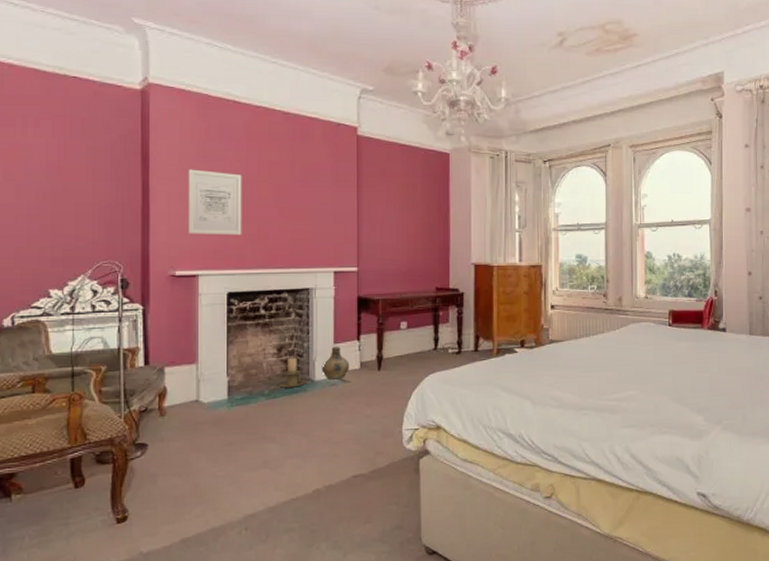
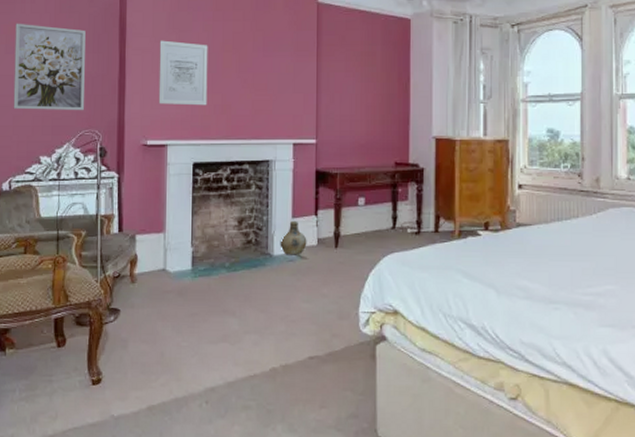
wall art: none [15,147,102,242] -> present [13,23,86,111]
candle holder: present [278,357,307,388] -> none [238,231,265,261]

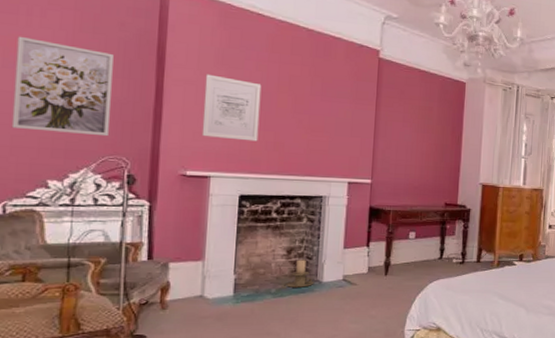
candle holder: none [238,231,265,261] -> present [285,260,314,287]
ceramic jug: present [280,220,307,255] -> none [330,251,358,282]

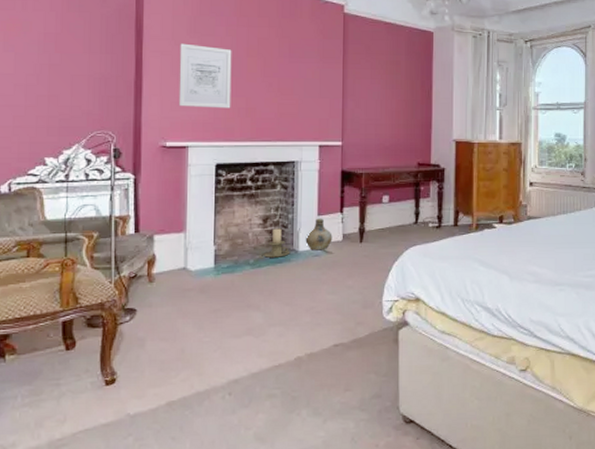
wall art: present [11,36,114,137] -> none [13,20,97,112]
ceramic jug: none [330,251,358,282] -> present [305,218,333,251]

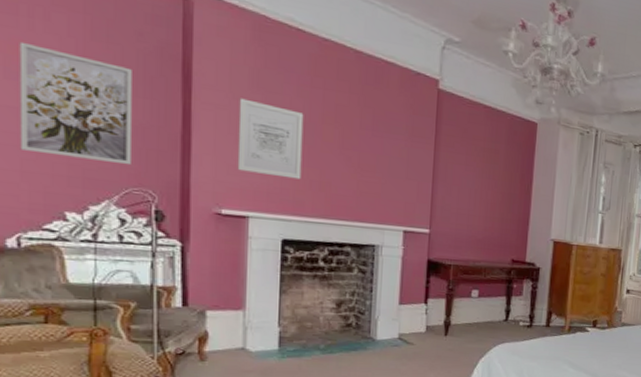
wall art: none [13,20,97,112] -> present [19,41,132,166]
candle holder: present [263,228,291,258] -> none [335,314,367,345]
ceramic jug: present [305,218,333,251] -> none [384,307,415,341]

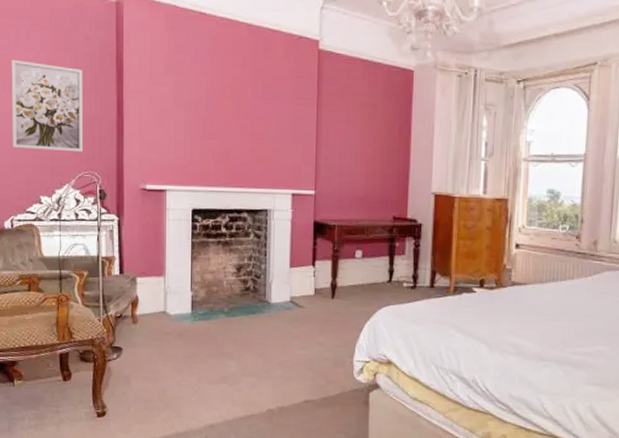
wall art: present [237,98,304,180] -> none [157,83,207,152]

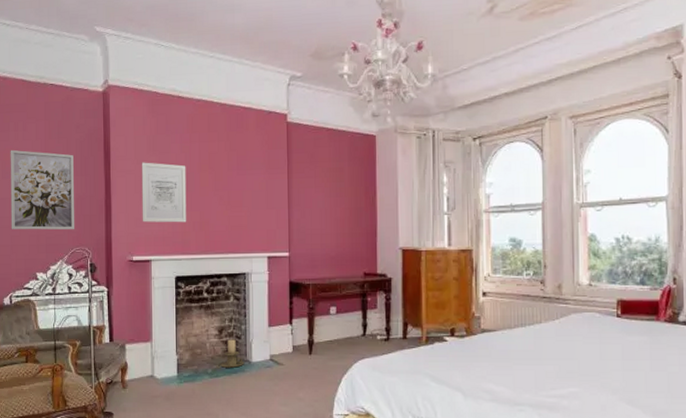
wall art: none [157,83,207,152] -> present [141,162,187,223]
candle holder: none [237,278,263,308] -> present [220,339,245,368]

